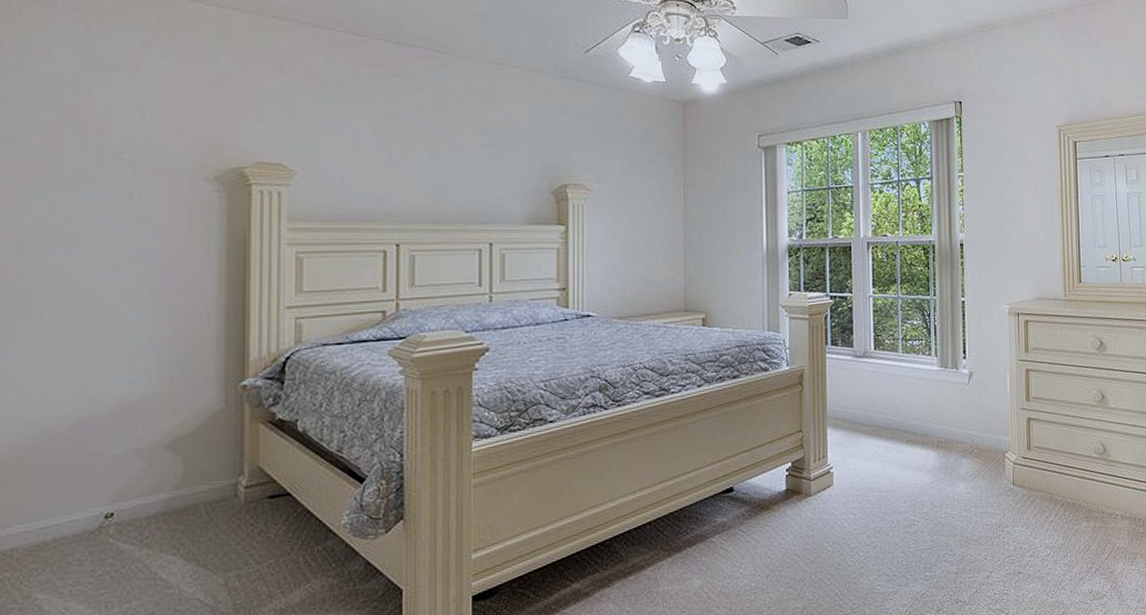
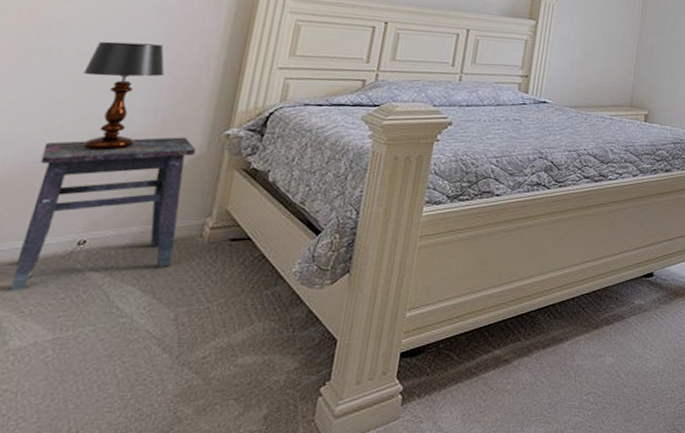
side table: none [43,393,213,573] -> present [10,137,197,291]
table lamp: none [72,295,161,417] -> present [83,41,165,151]

